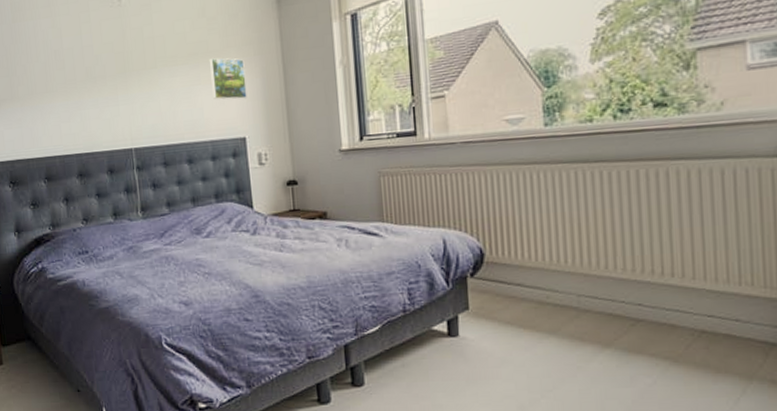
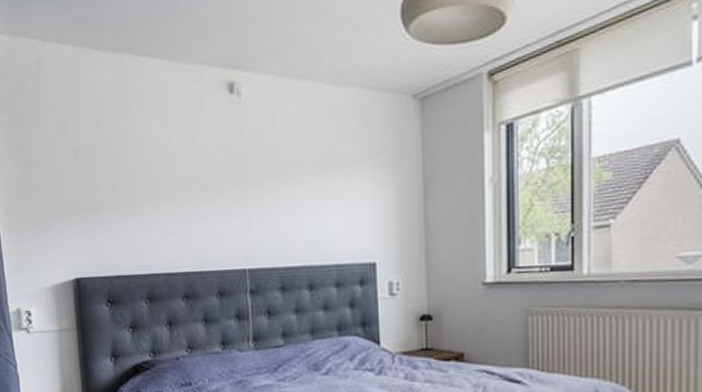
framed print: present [208,57,247,100] -> none [338,168,380,219]

